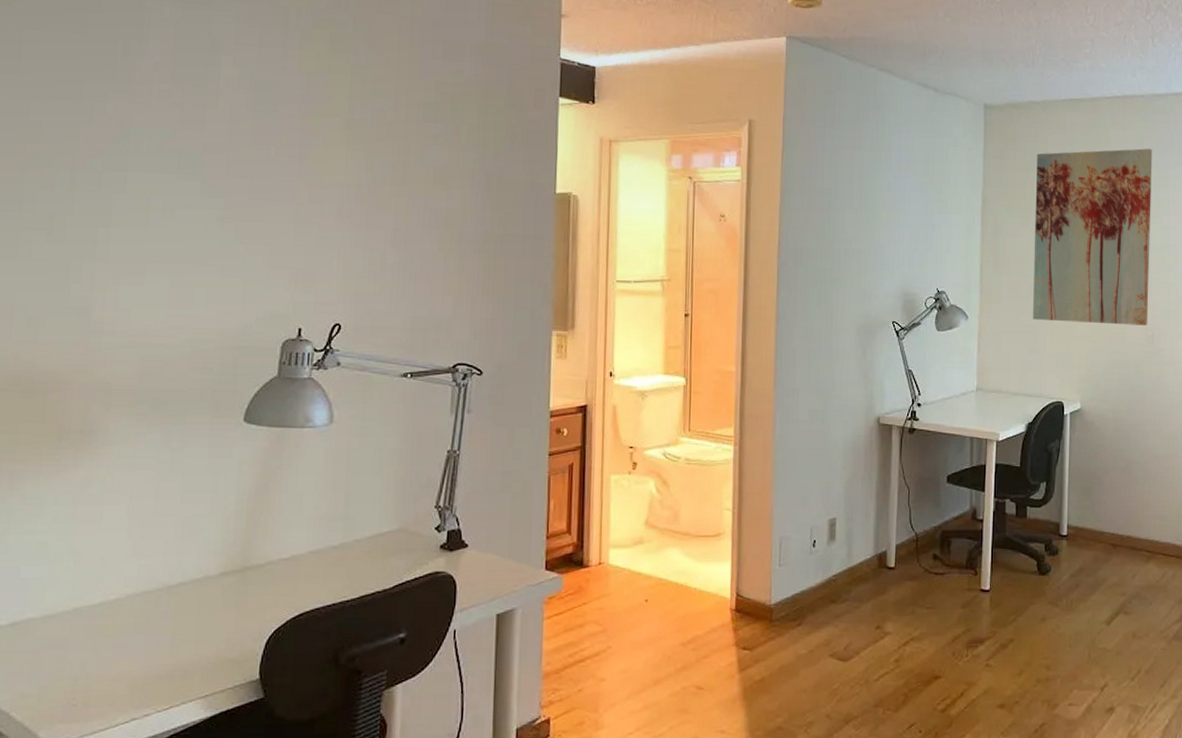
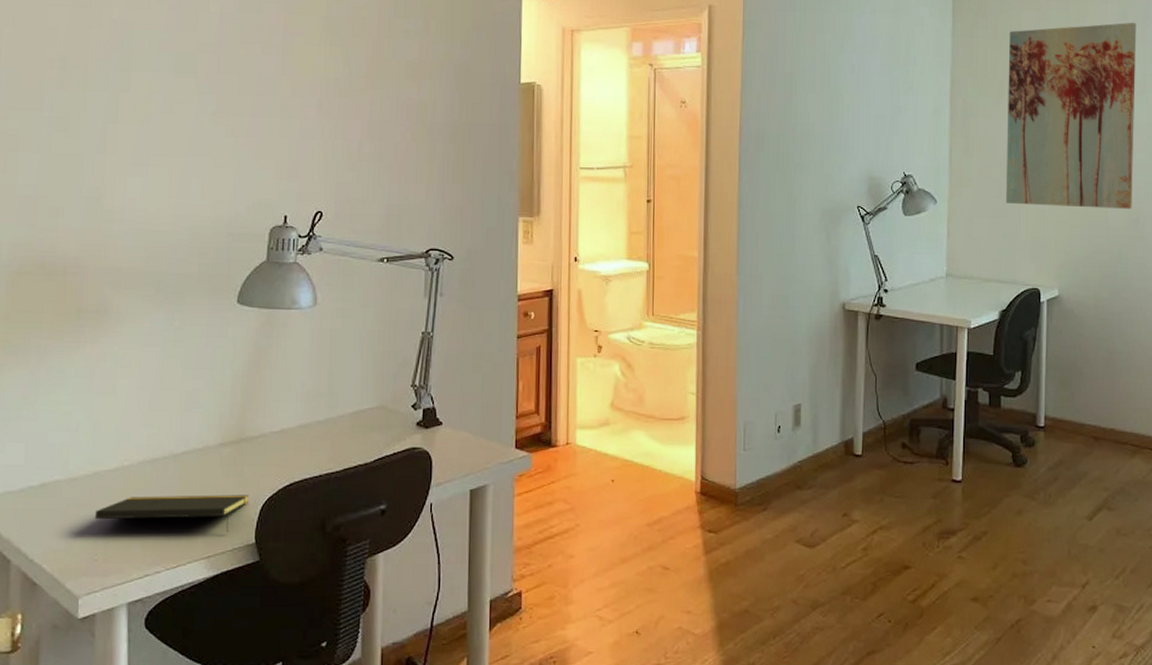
notepad: none [75,627,254,669] -> present [95,495,250,533]

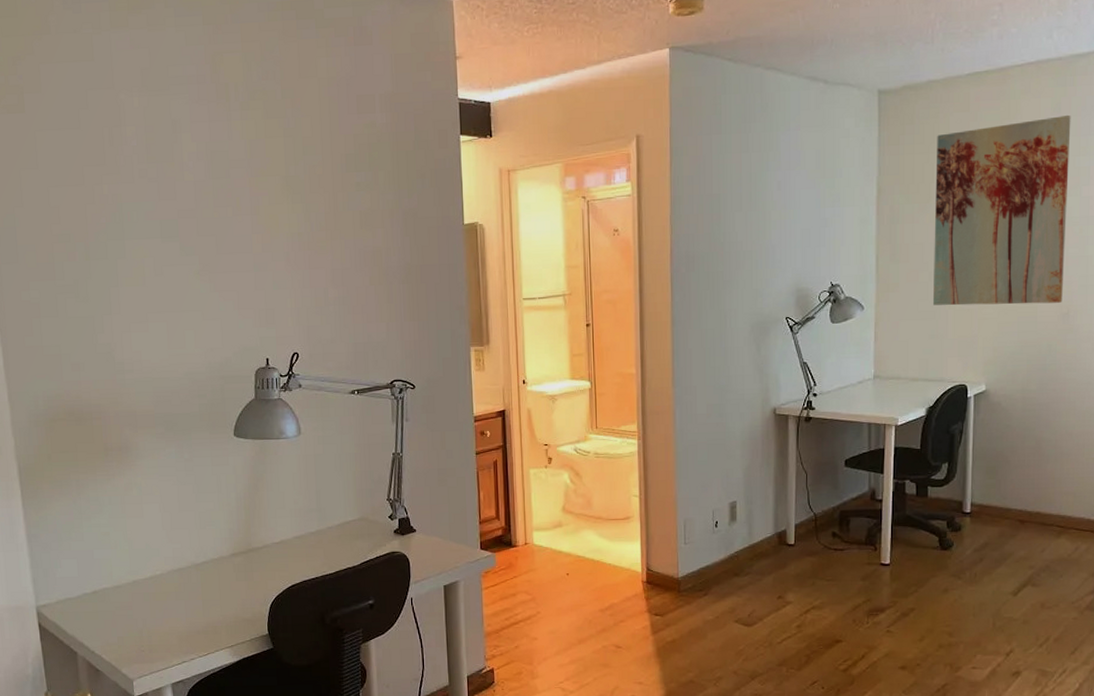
notepad: present [95,495,250,533] -> none [138,595,260,626]

